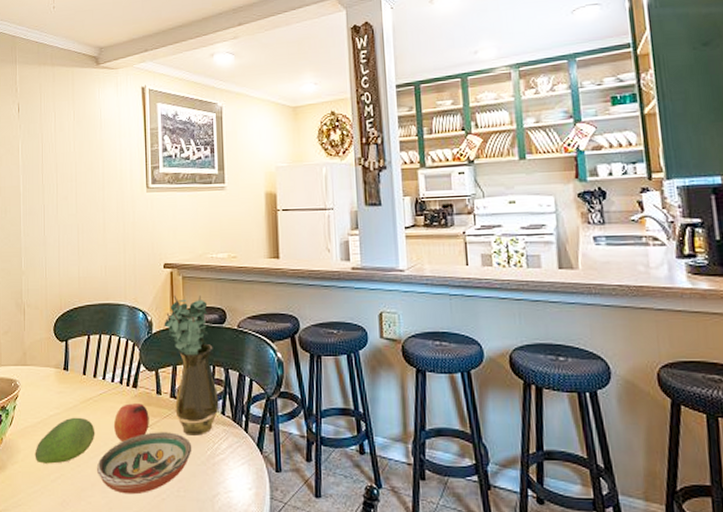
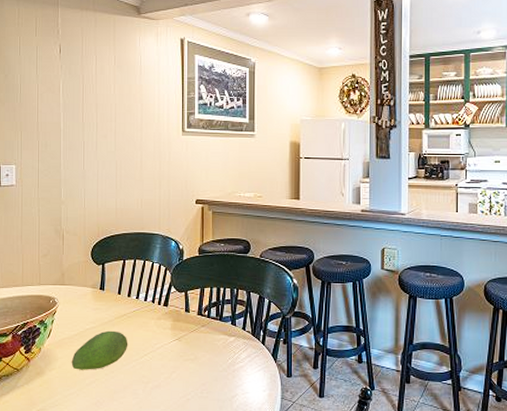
decorative bowl: present [96,432,192,495] -> none [128,344,216,396]
fruit: present [113,403,149,441] -> none [145,319,178,352]
vase: present [164,295,219,436] -> none [194,227,241,347]

